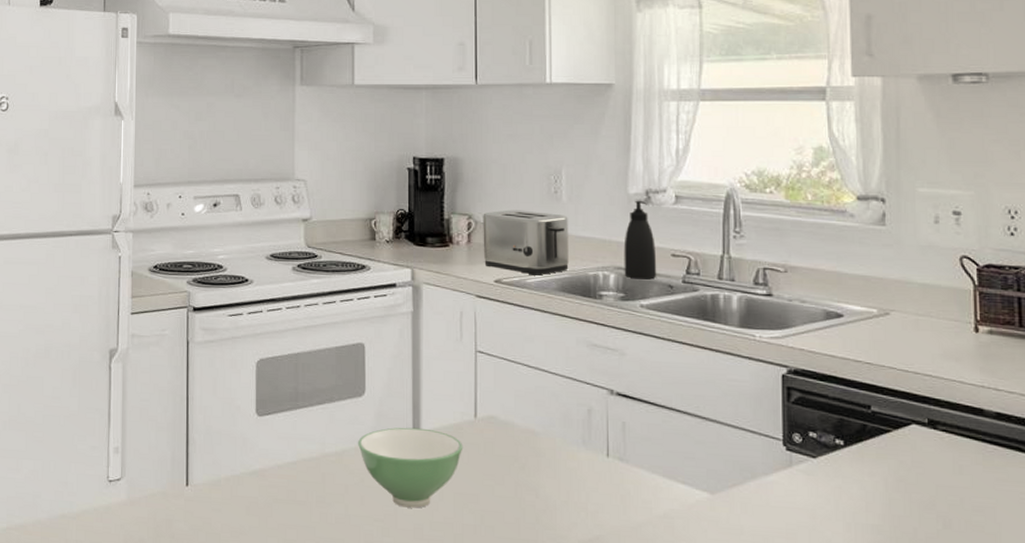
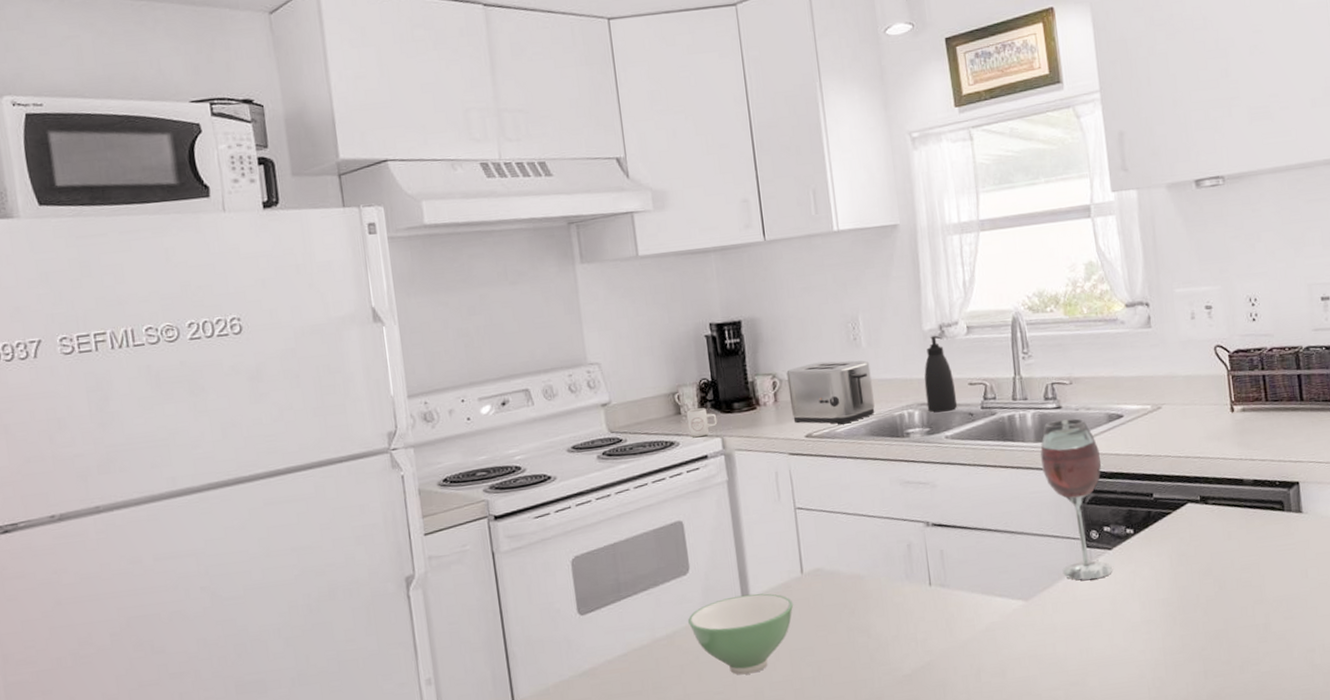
mug: none [380,237,410,265] -> present [686,408,718,438]
wineglass: none [743,308,814,486] -> present [1040,418,1112,580]

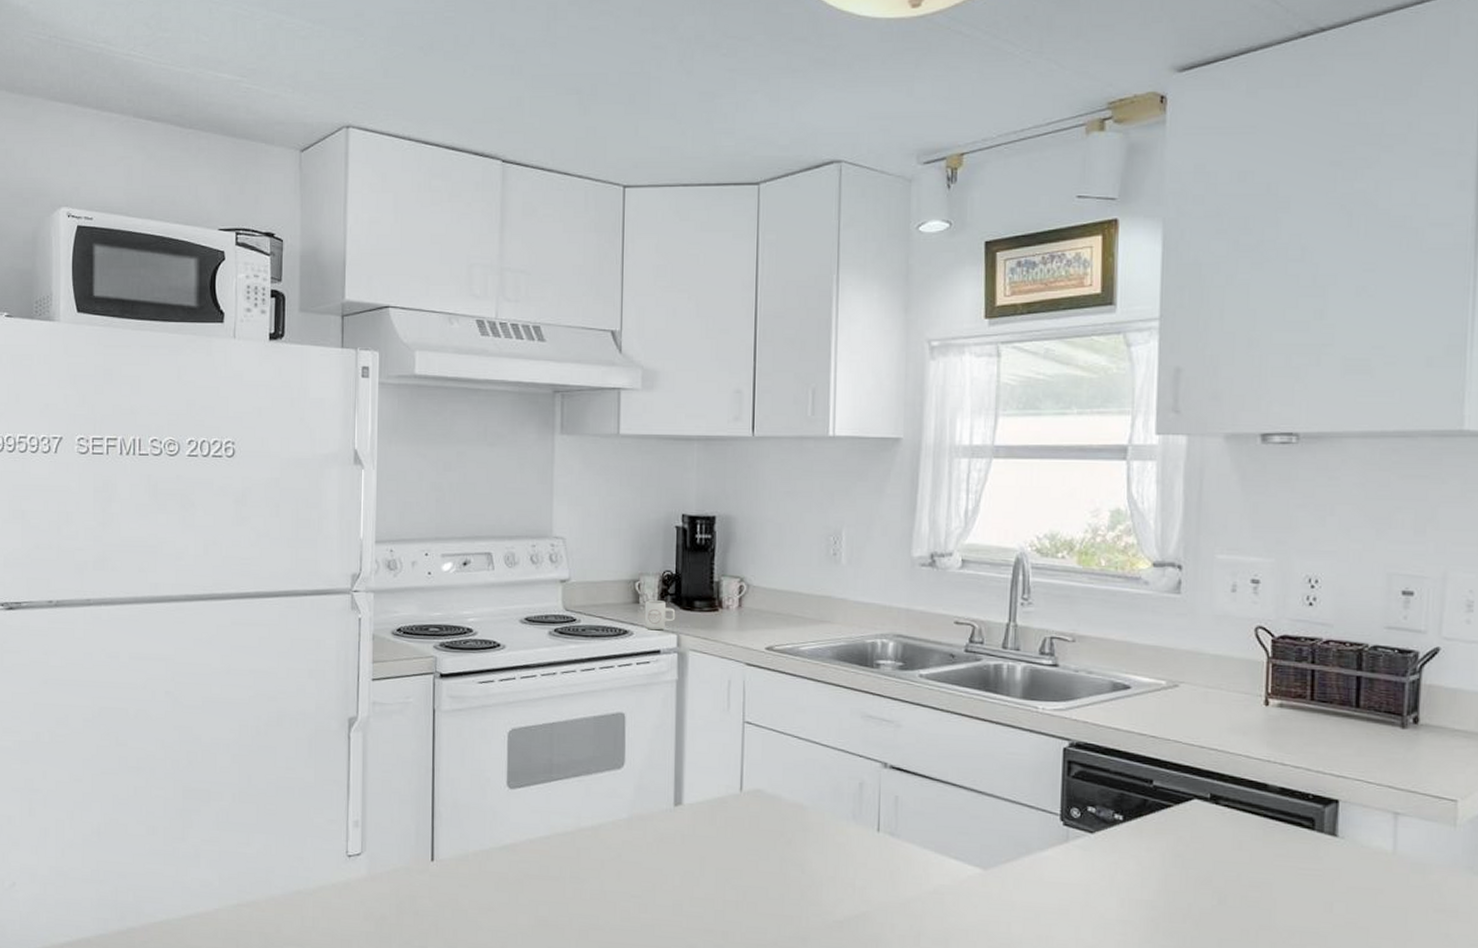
bowl: present [687,593,794,675] -> none [615,801,727,884]
toaster: present [786,360,875,425] -> none [754,572,847,643]
soap dispenser: present [924,335,958,412] -> none [903,564,939,648]
wineglass: present [1040,418,1112,580] -> none [1024,679,1097,862]

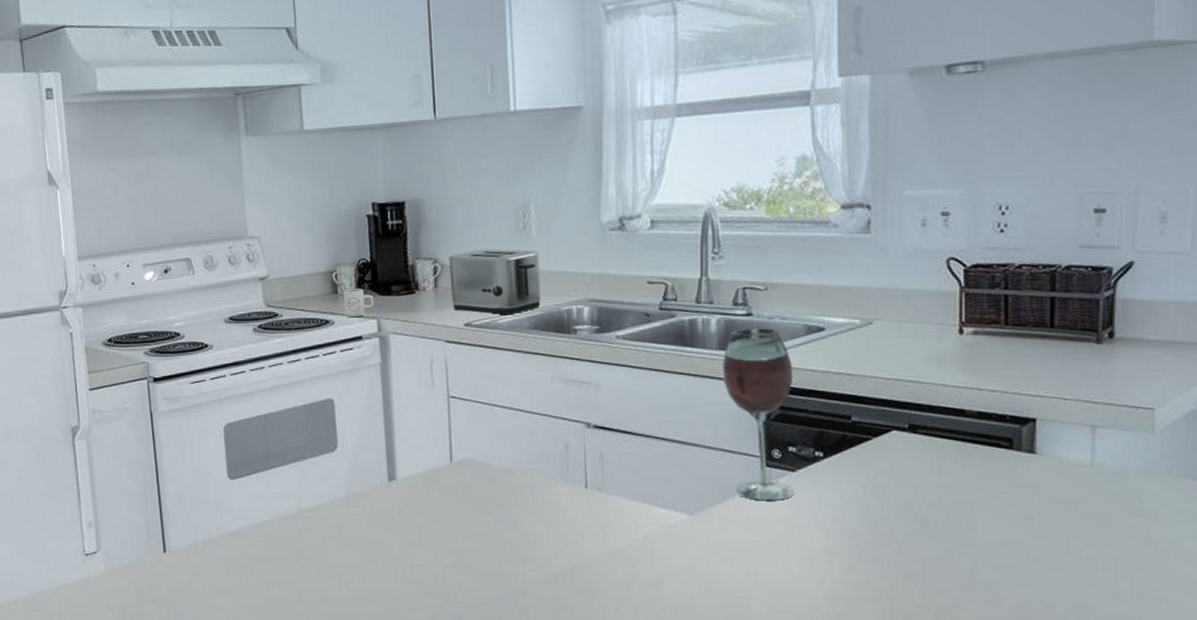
toaster: none [754,572,847,643] -> present [449,249,541,316]
wineglass: none [1024,679,1097,862] -> present [722,328,793,500]

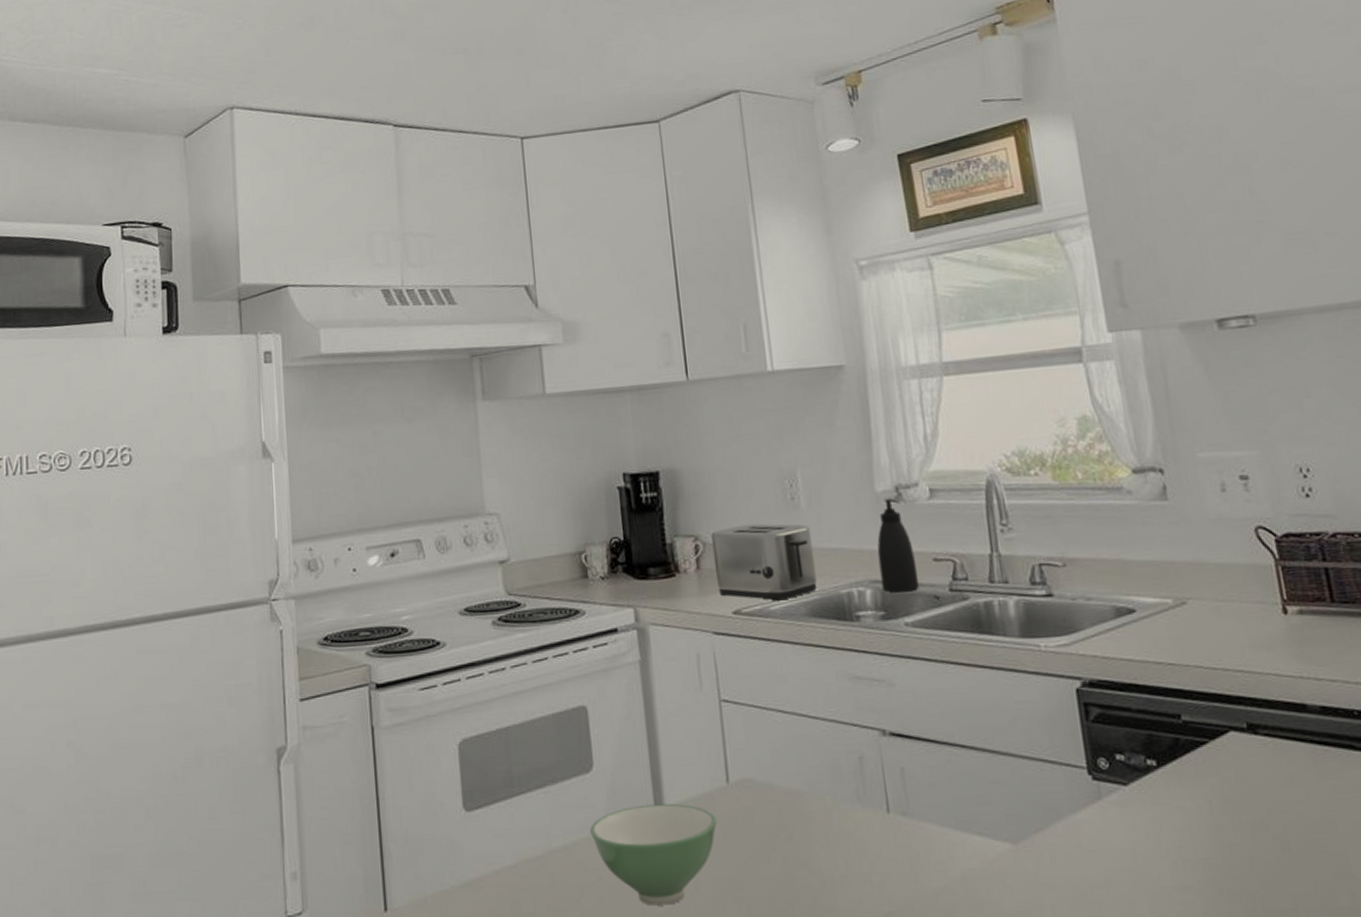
bowl: none [332,477,441,554] -> present [589,803,717,906]
mug: present [343,288,374,318] -> none [594,571,630,607]
soap dispenser: none [597,228,633,310] -> present [877,498,920,593]
wineglass: present [722,328,793,500] -> none [1027,610,1130,823]

